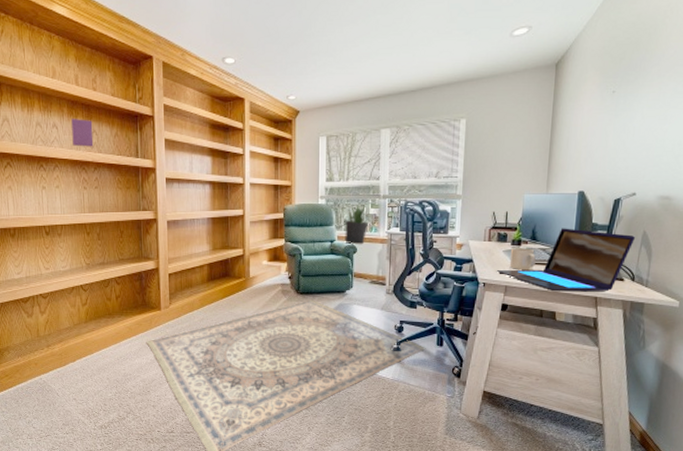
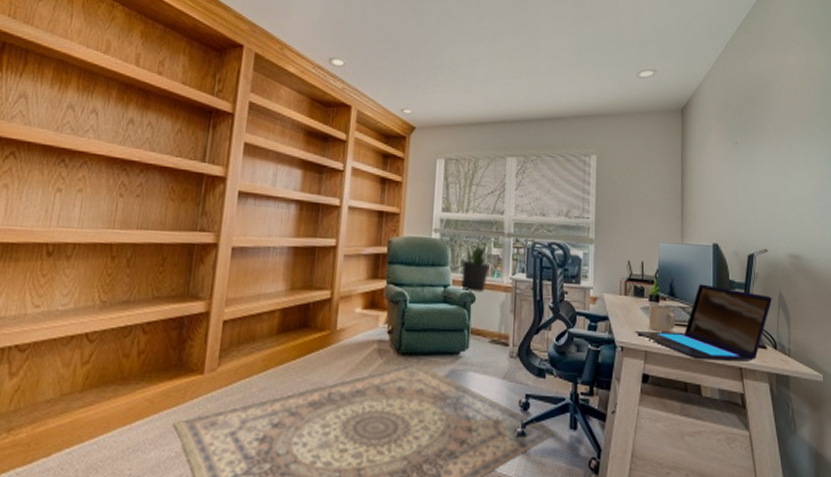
book: present [71,119,94,147] -> none [115,105,150,143]

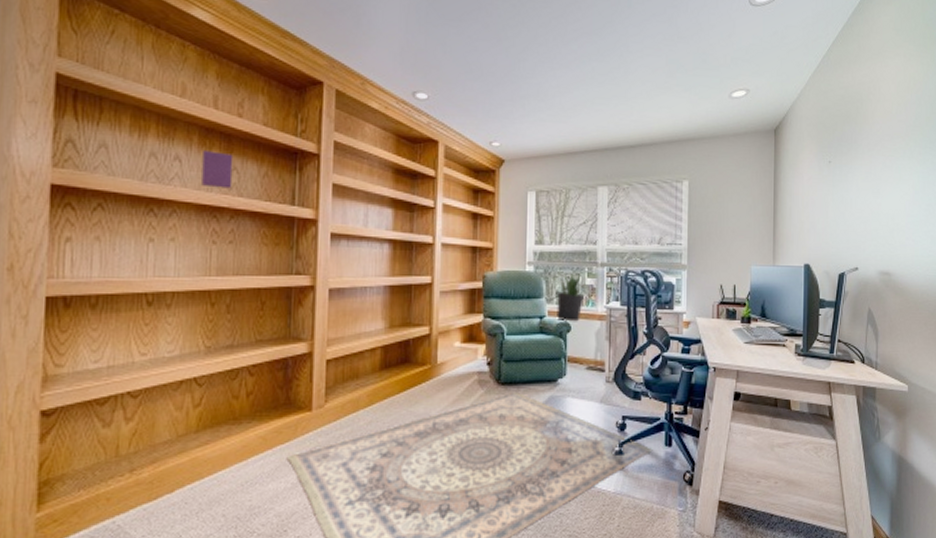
book: none [115,105,150,143] -> present [201,151,234,189]
laptop: present [634,284,773,362] -> none [726,304,862,377]
mug: present [648,305,675,333] -> none [740,326,767,352]

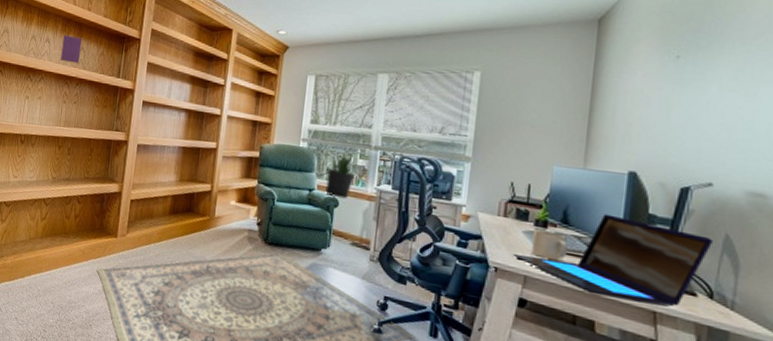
laptop: none [726,304,862,377] -> present [512,214,714,307]
mug: none [740,326,767,352] -> present [531,229,568,262]

